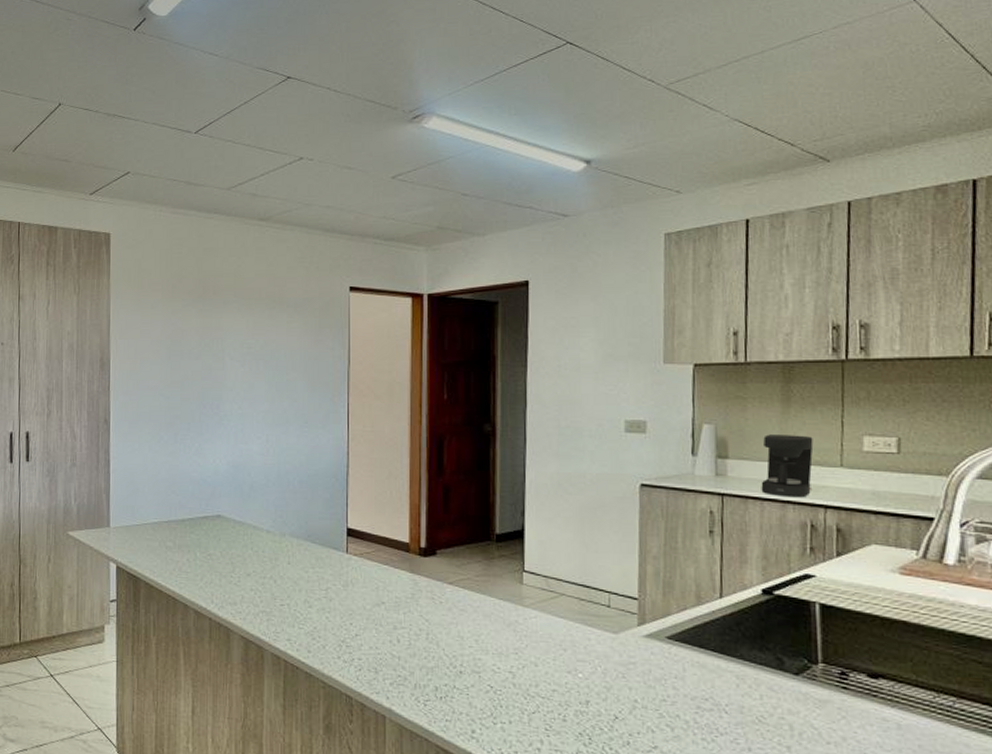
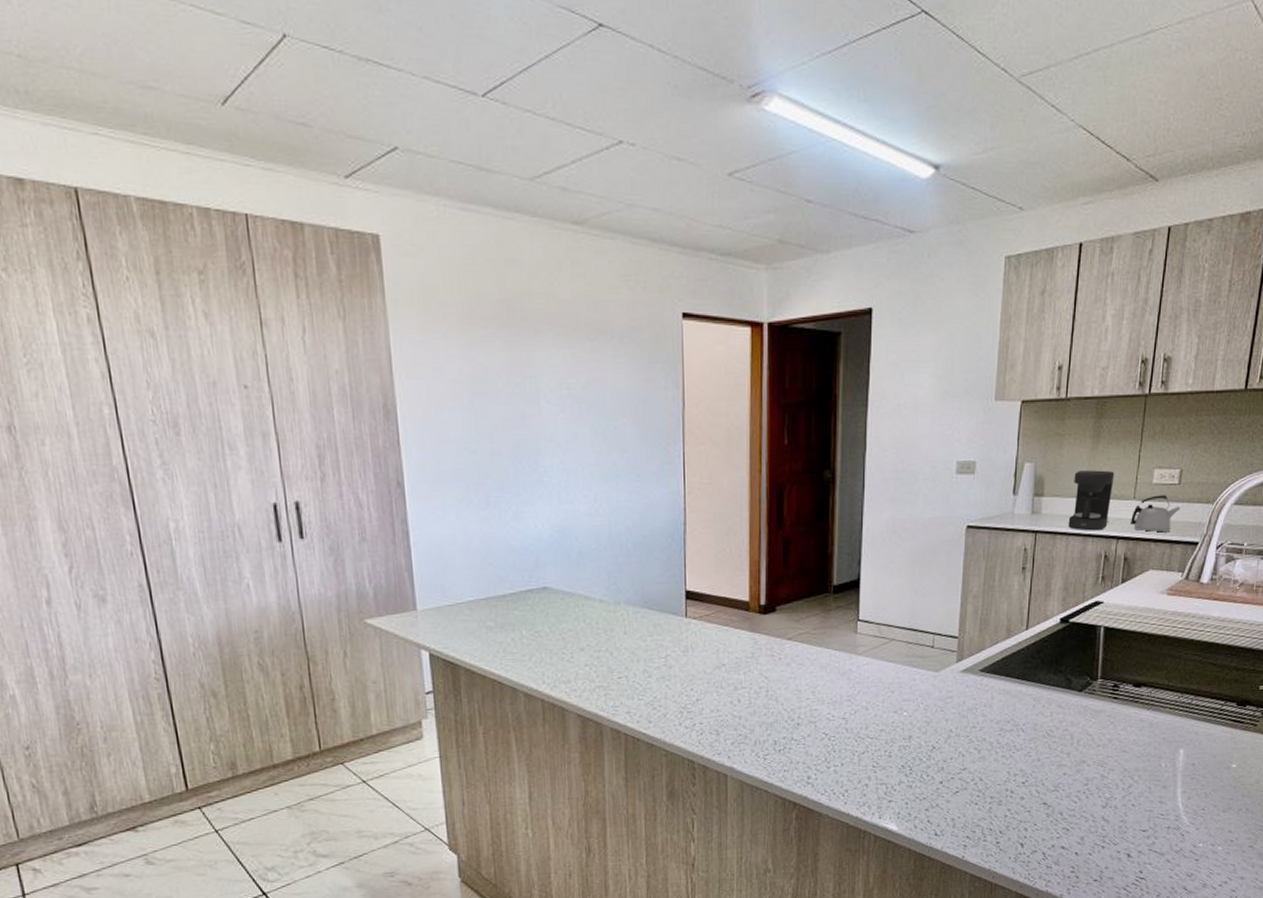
kettle: none [839,464,904,505] -> present [1130,495,1181,533]

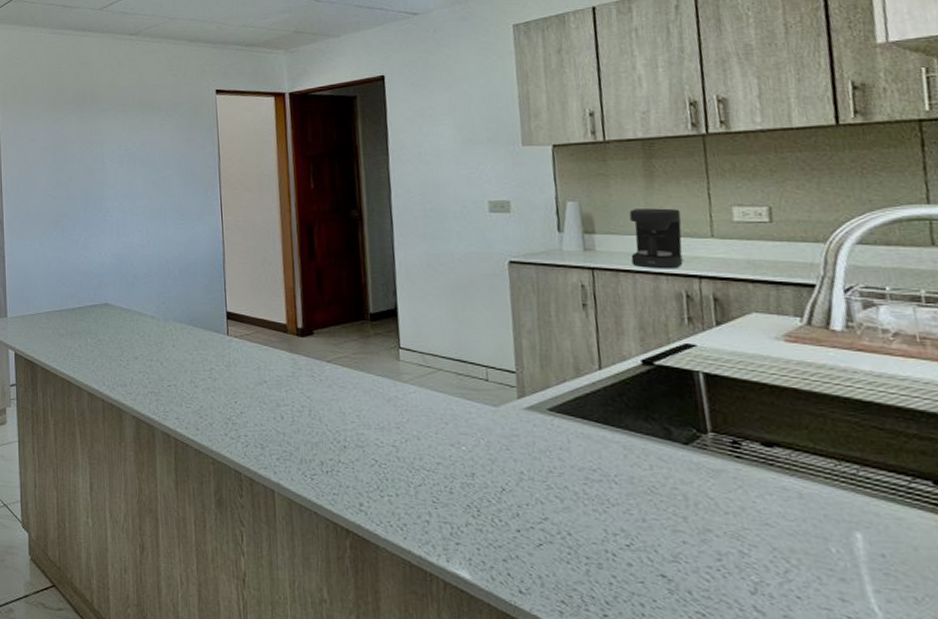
kettle: present [1130,495,1181,533] -> none [712,233,780,273]

